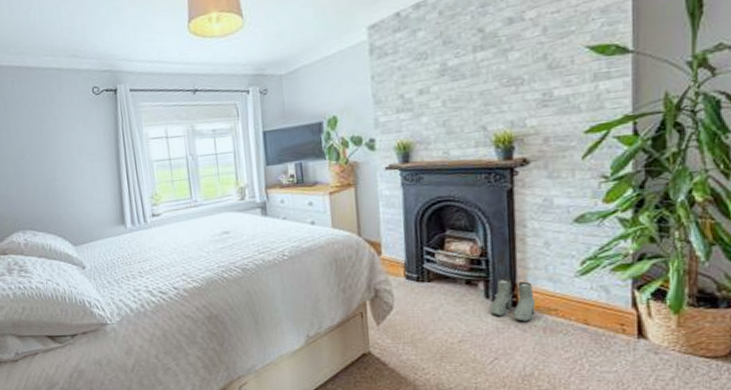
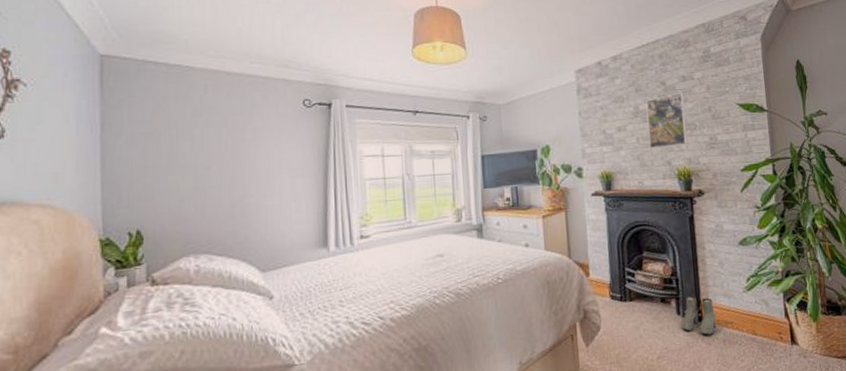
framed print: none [456,39,511,113] -> present [645,93,688,149]

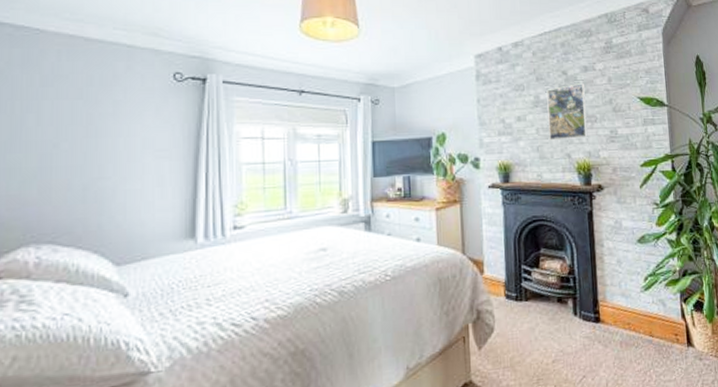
boots: present [681,295,716,335] -> none [578,295,613,337]

